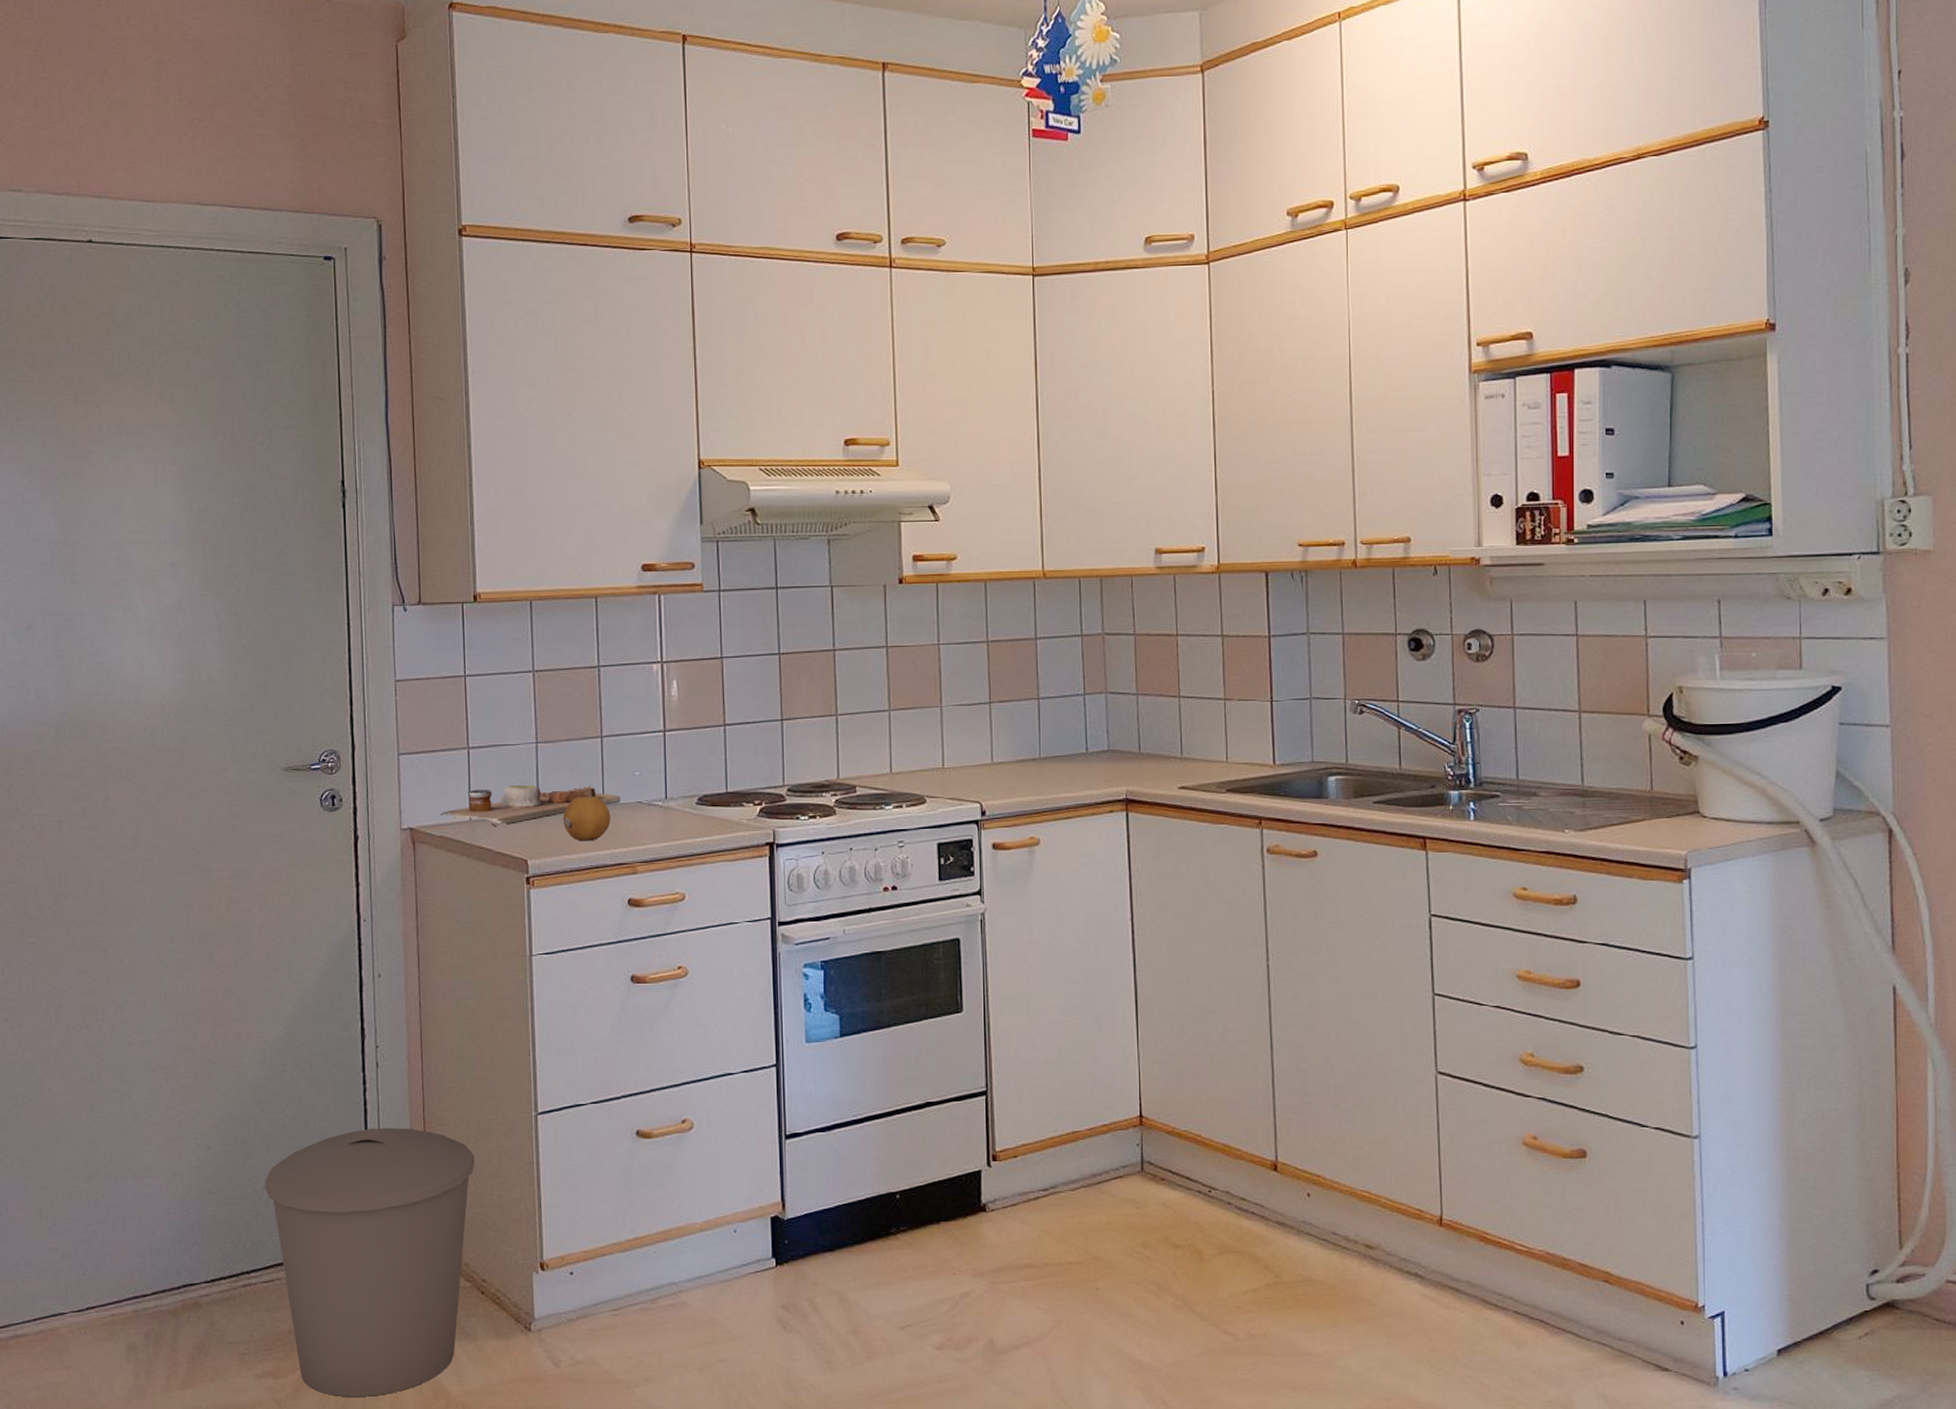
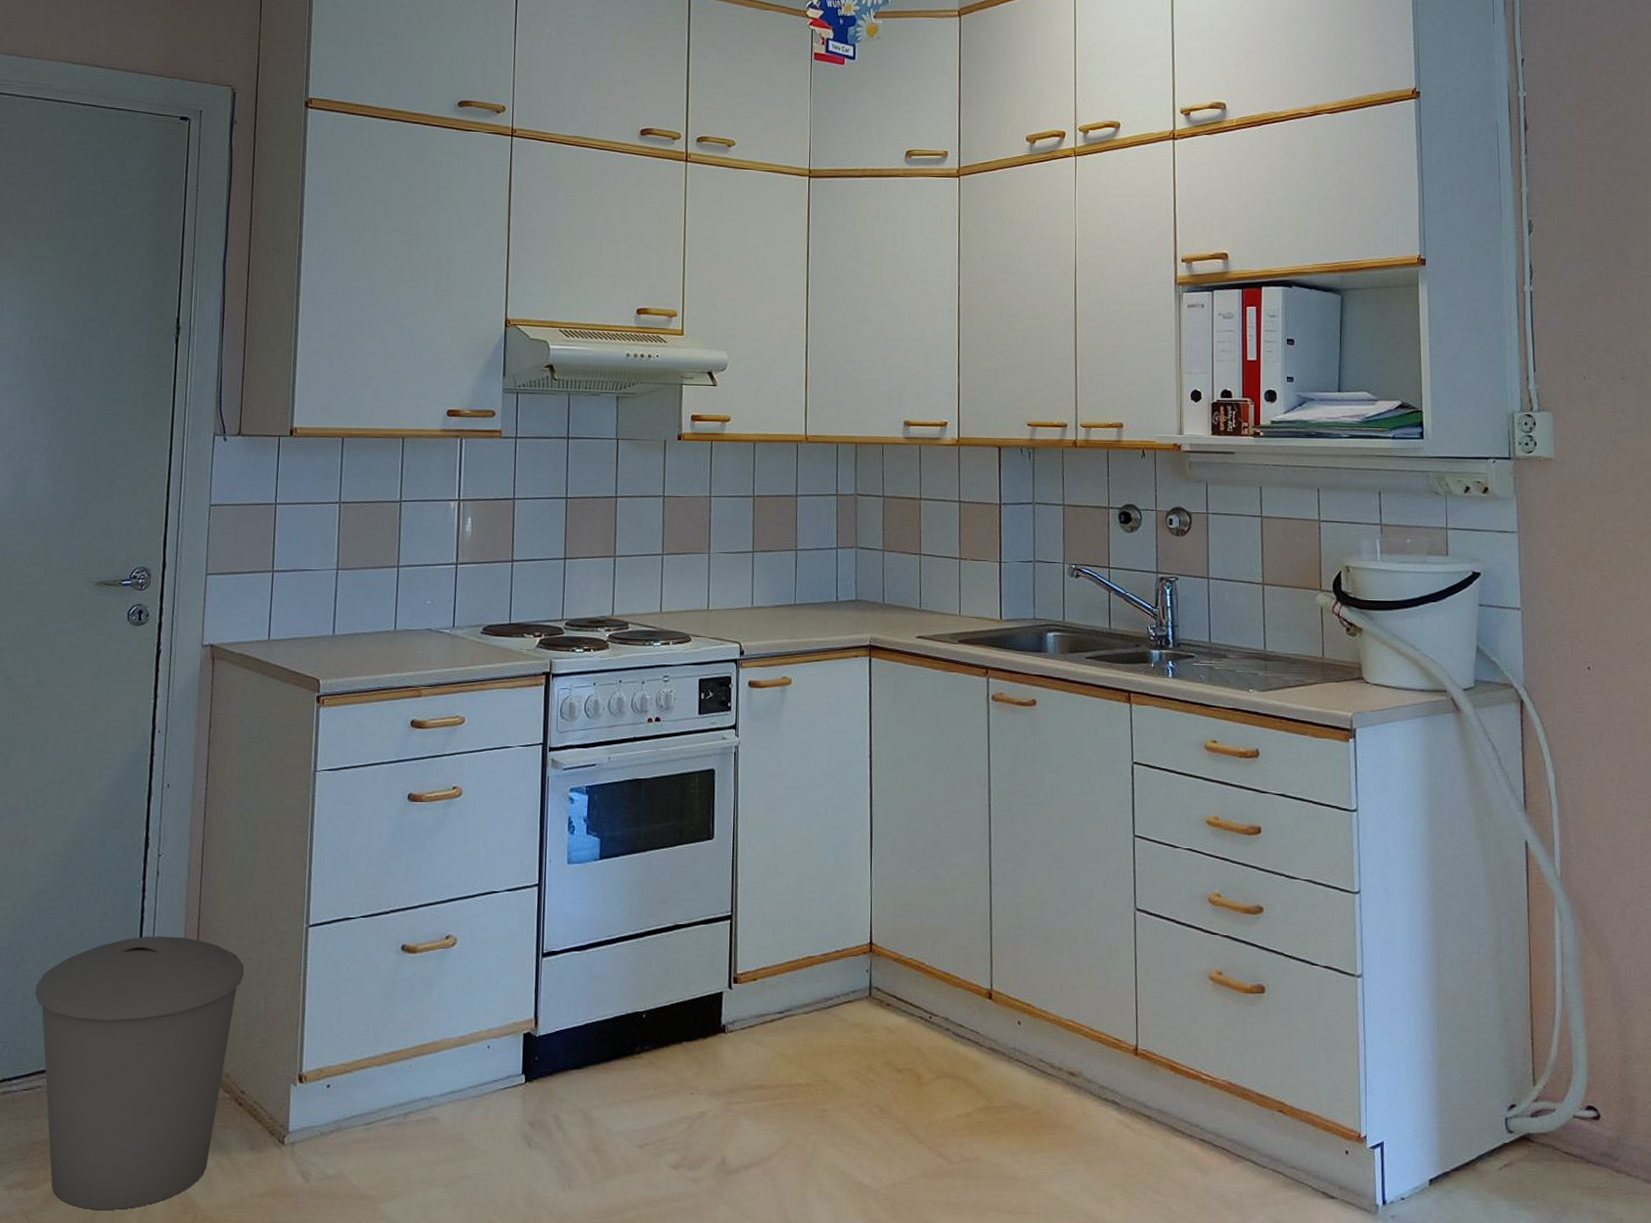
cutting board: present [440,783,620,827] -> none [240,606,411,647]
fruit: present [563,796,611,841] -> none [356,621,401,664]

